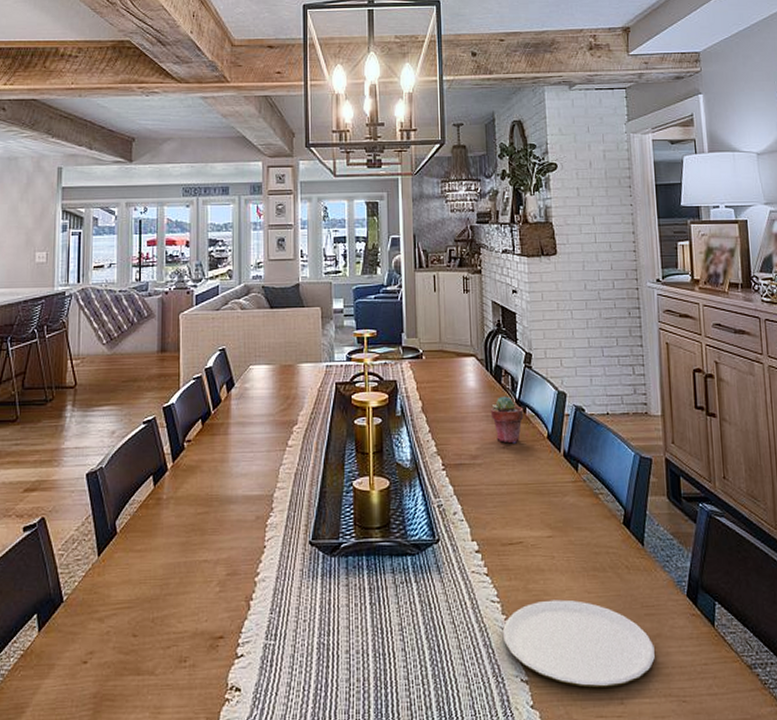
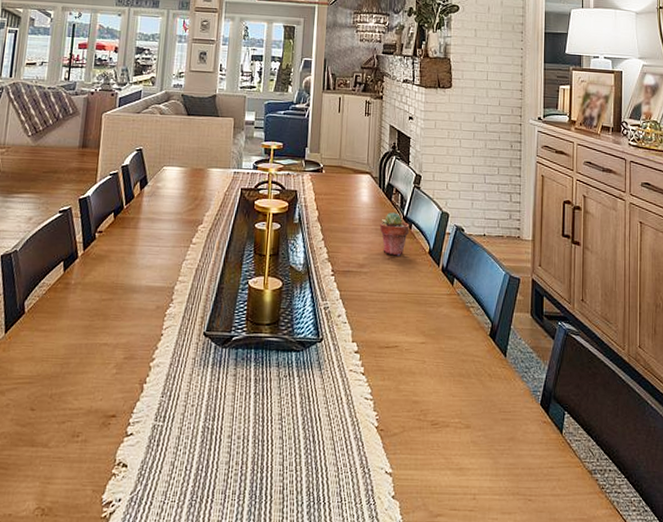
plate: present [502,599,655,688] -> none [372,400,507,483]

